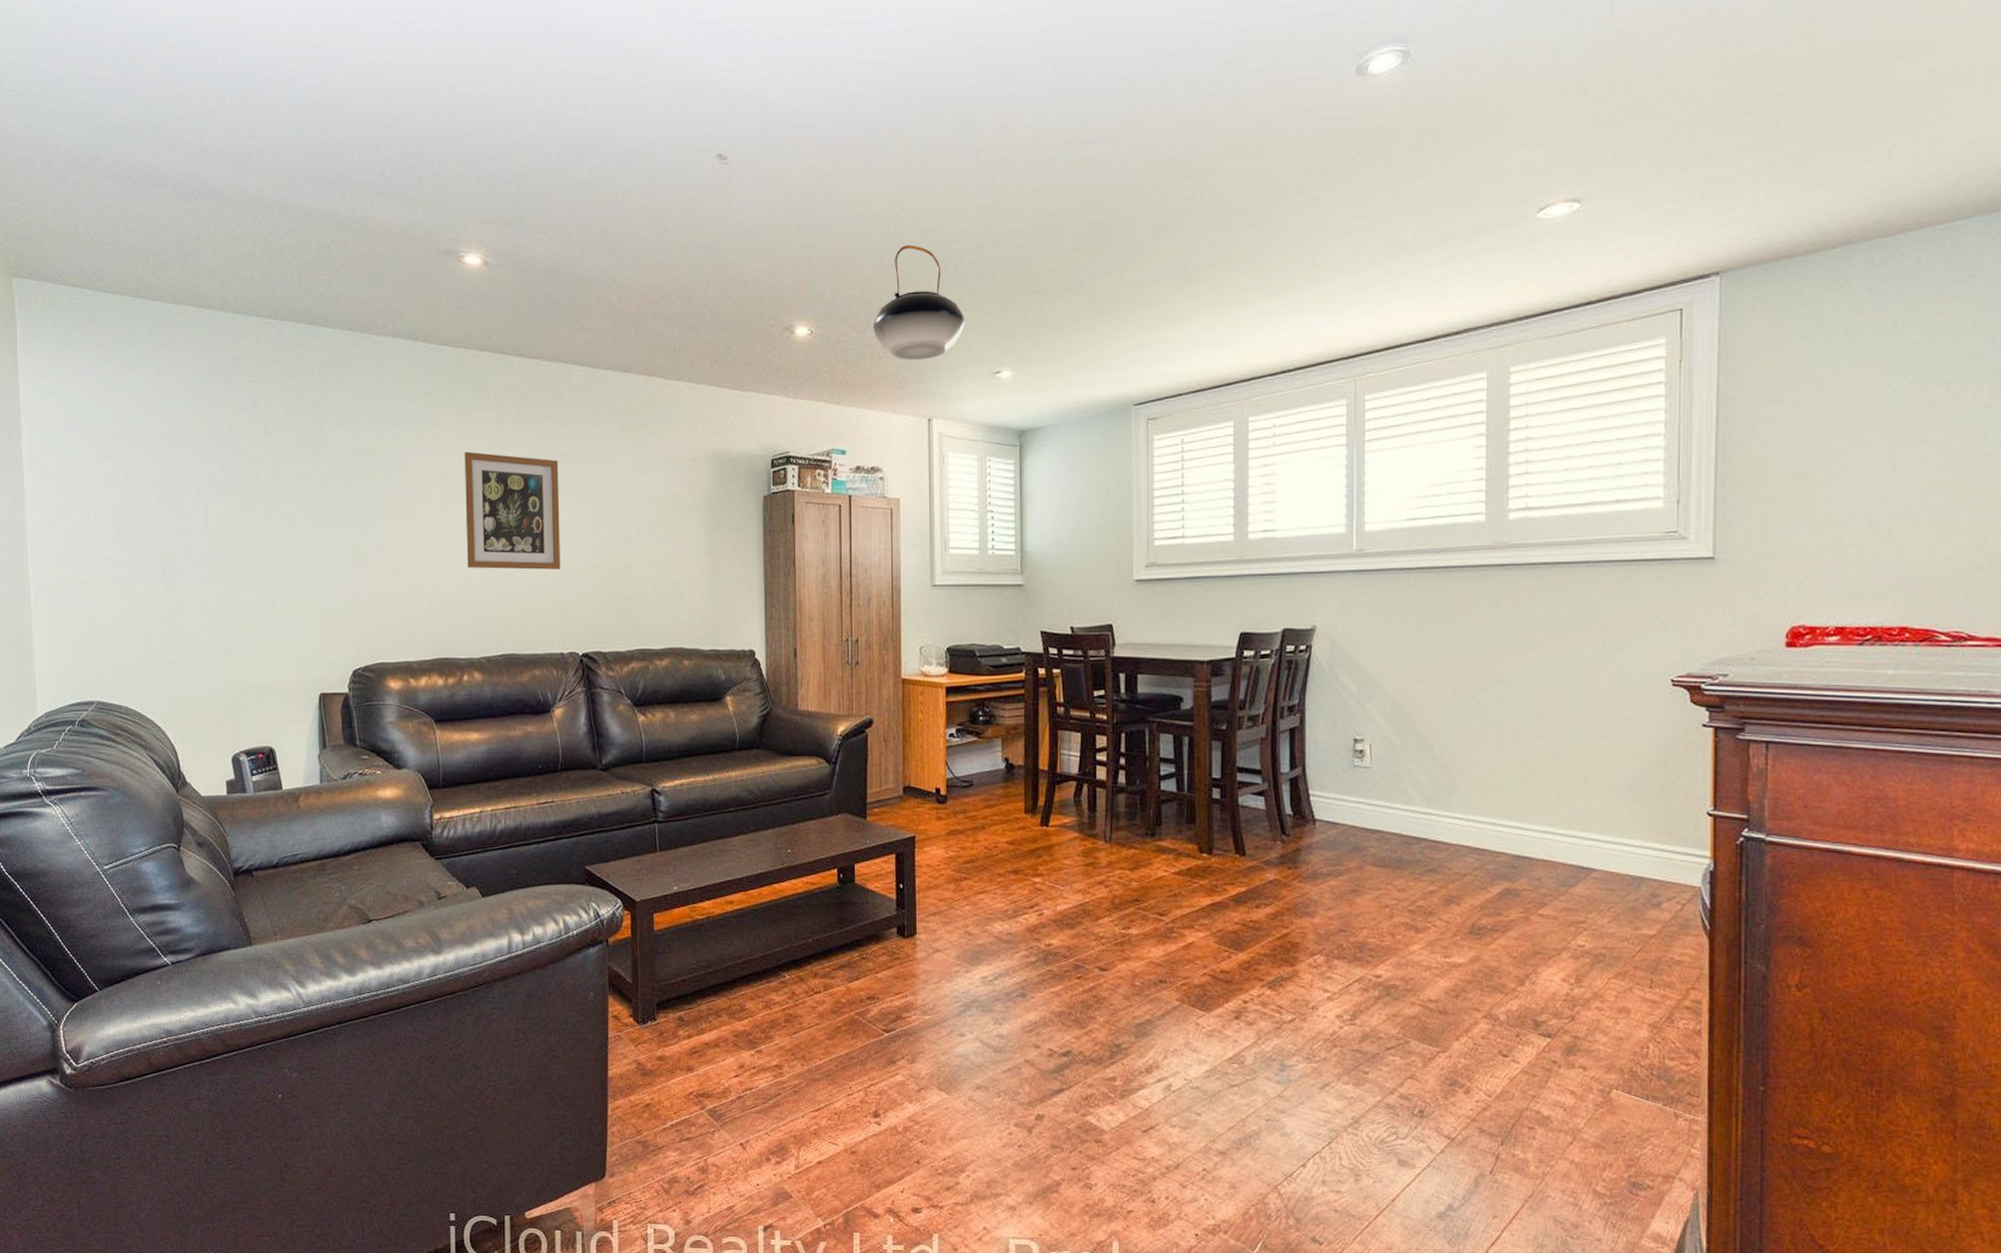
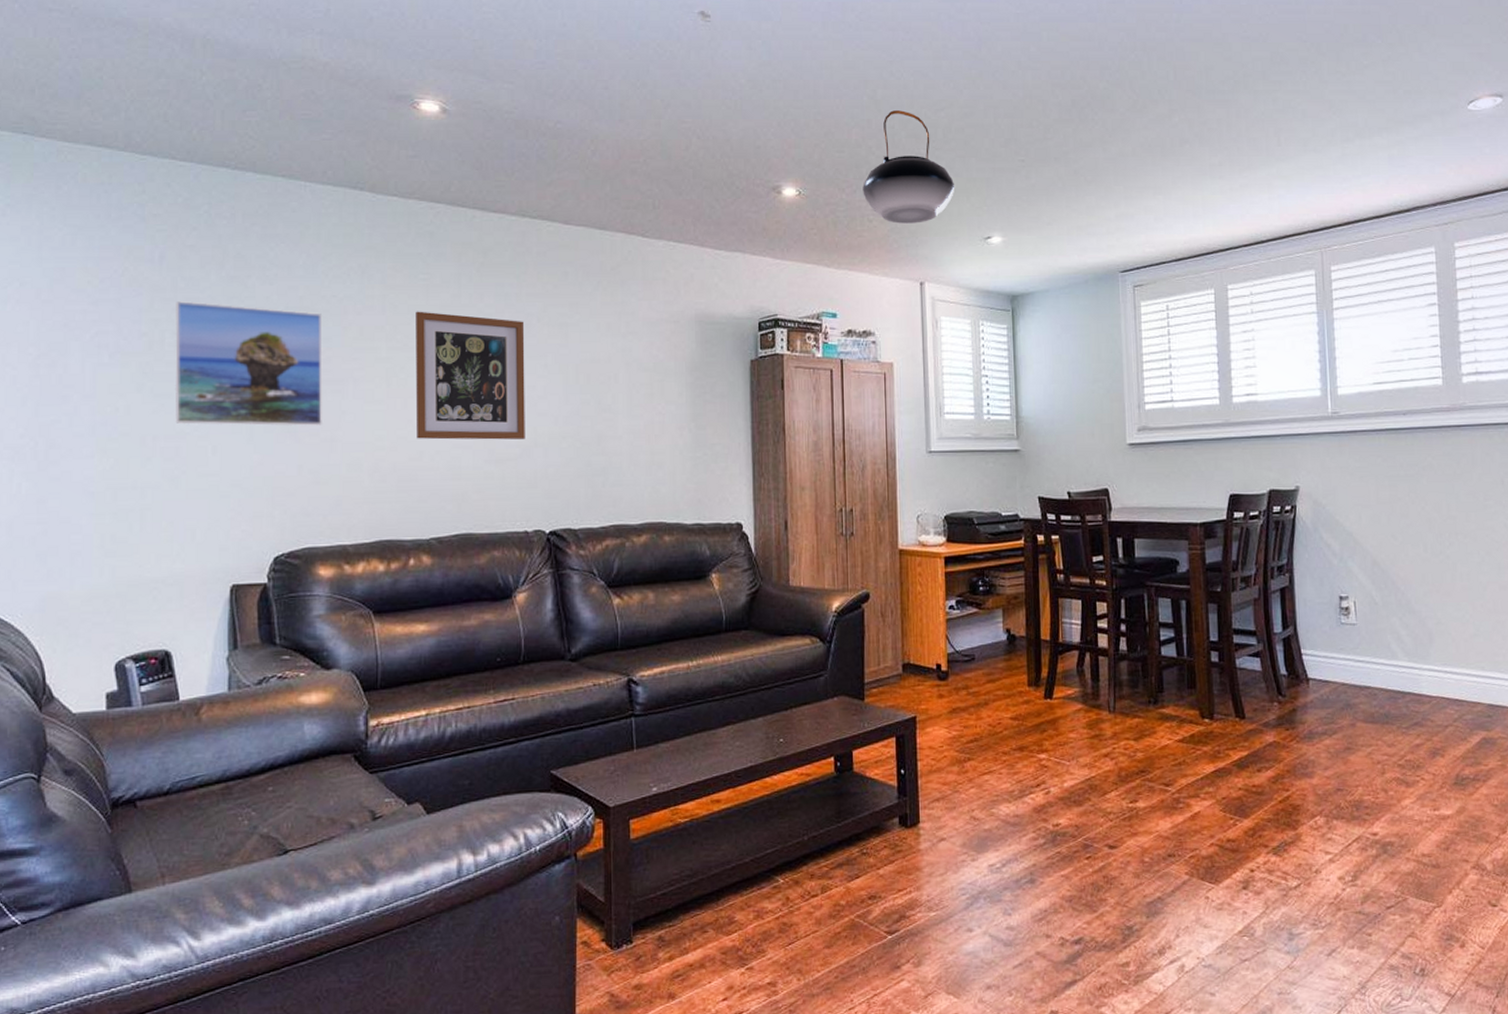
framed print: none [267,445,389,556] -> present [175,301,322,426]

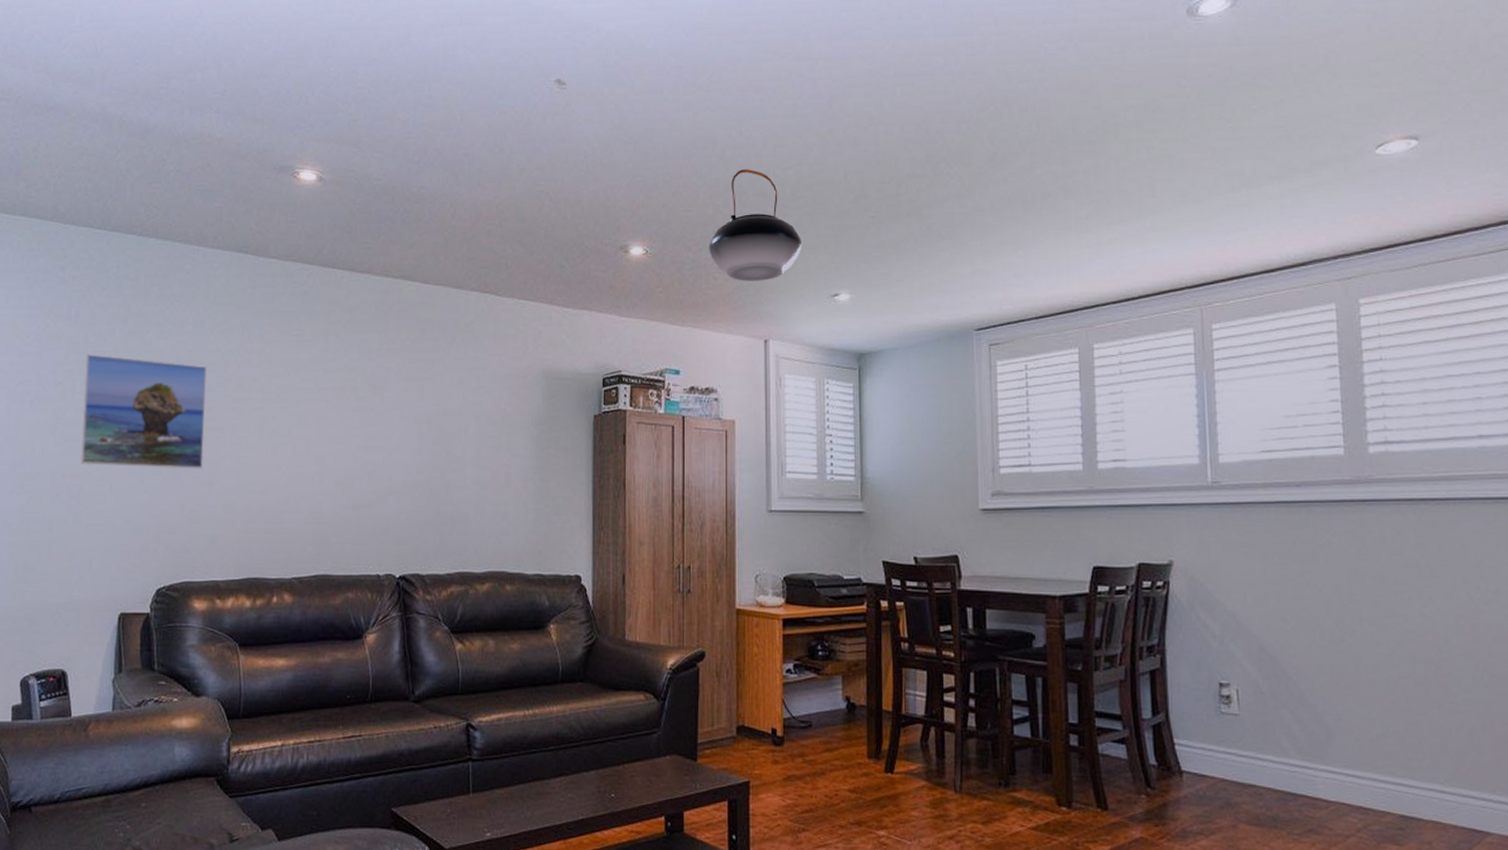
wall art: present [415,311,525,440] -> none [284,364,384,487]

